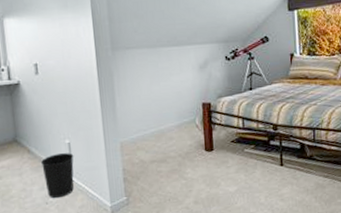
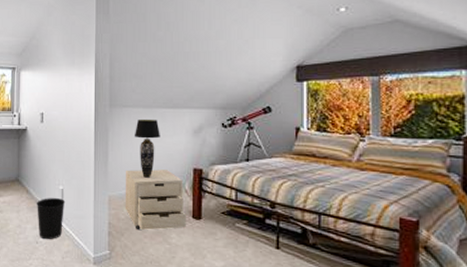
nightstand: none [136,108,200,172] -> present [125,169,186,231]
table lamp: none [140,59,167,119] -> present [134,119,160,178]

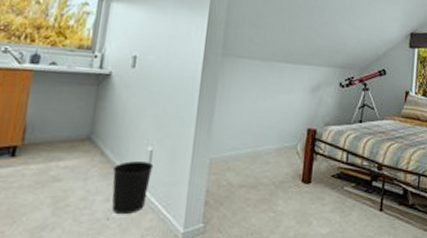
nightstand: present [125,169,186,231] -> none [227,128,296,198]
table lamp: present [134,119,160,178] -> none [246,72,276,138]

